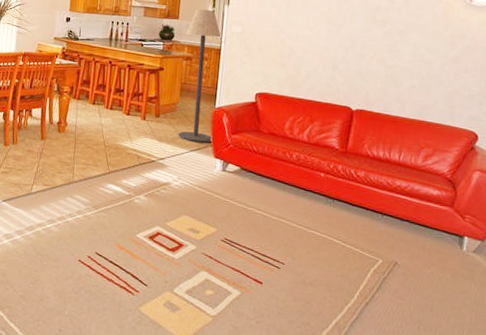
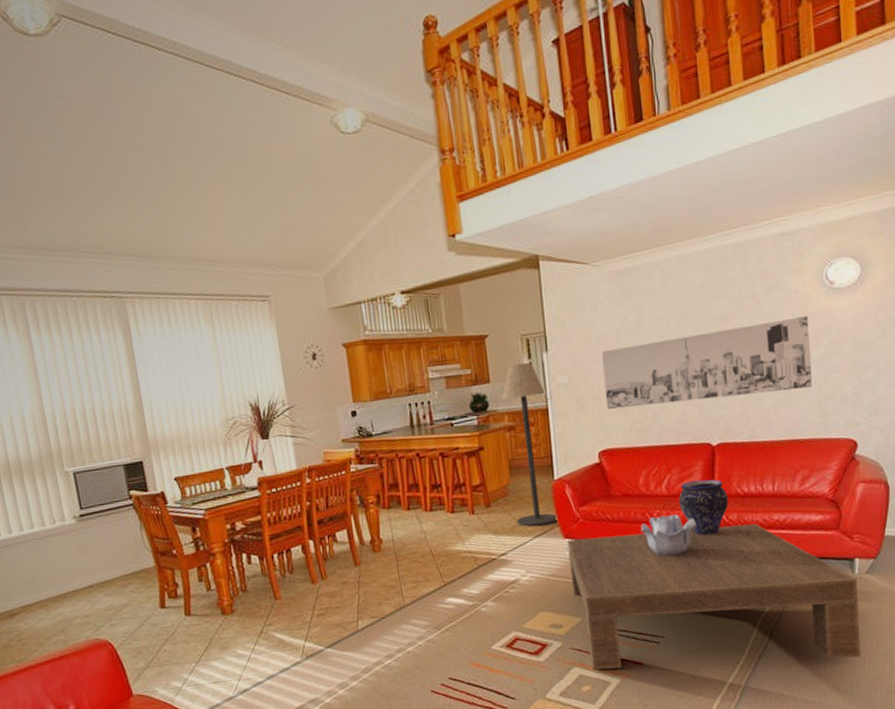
coffee table: none [213,160,465,328] -> present [567,523,861,670]
wall art: none [268,14,448,81] -> present [601,316,812,409]
decorative bowl: none [280,157,329,196] -> present [640,514,698,556]
vase: none [315,135,359,185] -> present [678,479,729,536]

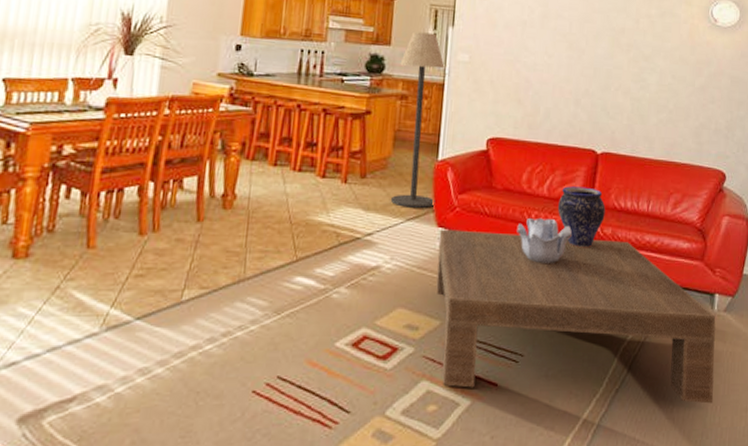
wall art: present [601,316,812,409] -> none [501,37,694,114]

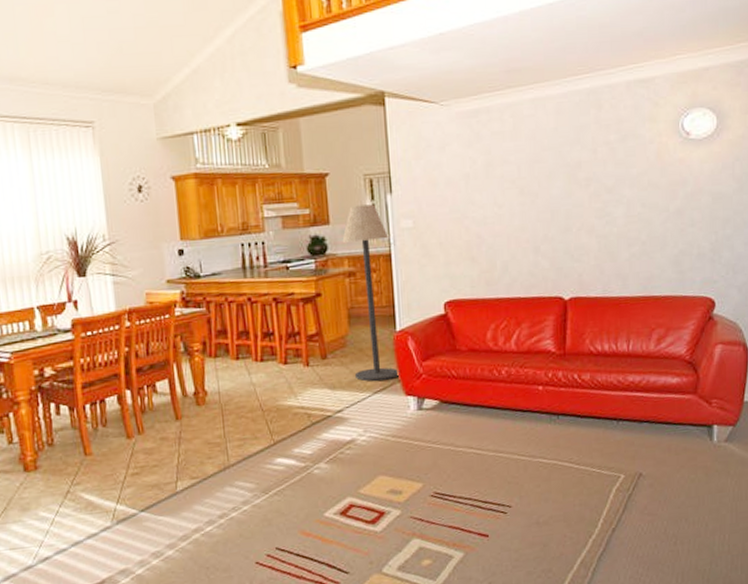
coffee table: present [436,229,716,404] -> none [409,384,721,542]
decorative bowl: present [517,217,573,264] -> none [488,373,548,418]
vase: present [557,186,606,247] -> none [528,335,581,397]

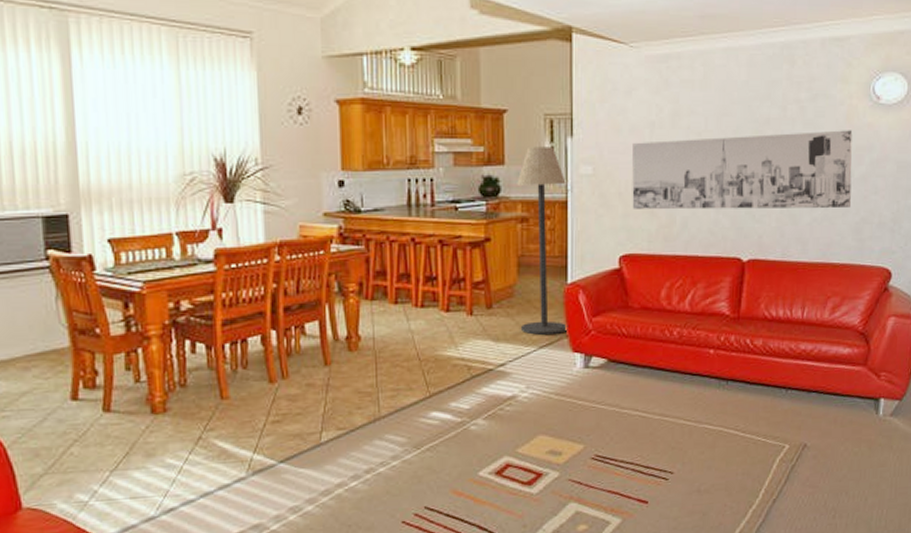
wall art: none [448,167,668,257] -> present [631,130,853,210]

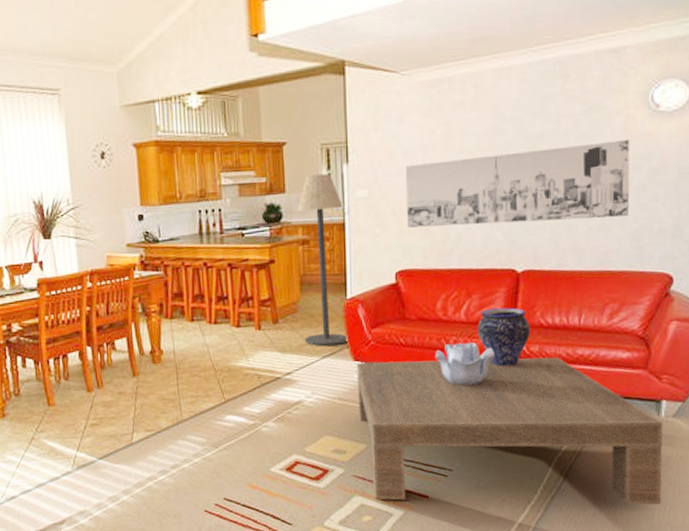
coffee table: none [575,351,881,508] -> present [356,357,663,505]
decorative bowl: none [658,334,720,382] -> present [435,342,496,386]
vase: none [701,298,755,361] -> present [477,307,531,367]

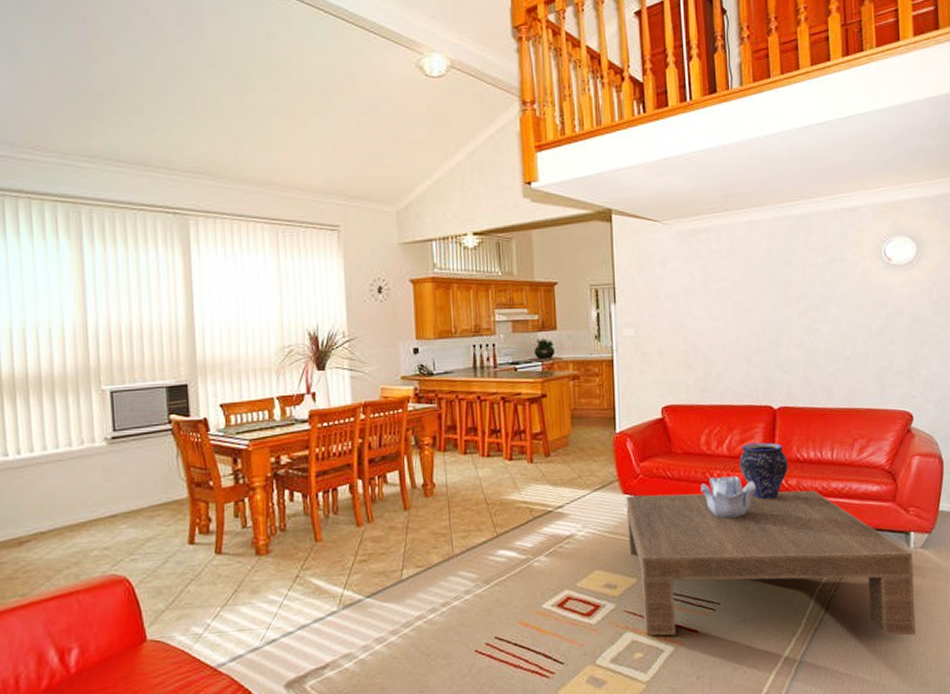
floor lamp: present [297,173,349,346] -> none [568,313,618,479]
wall art: present [405,140,630,228] -> none [668,289,870,365]

